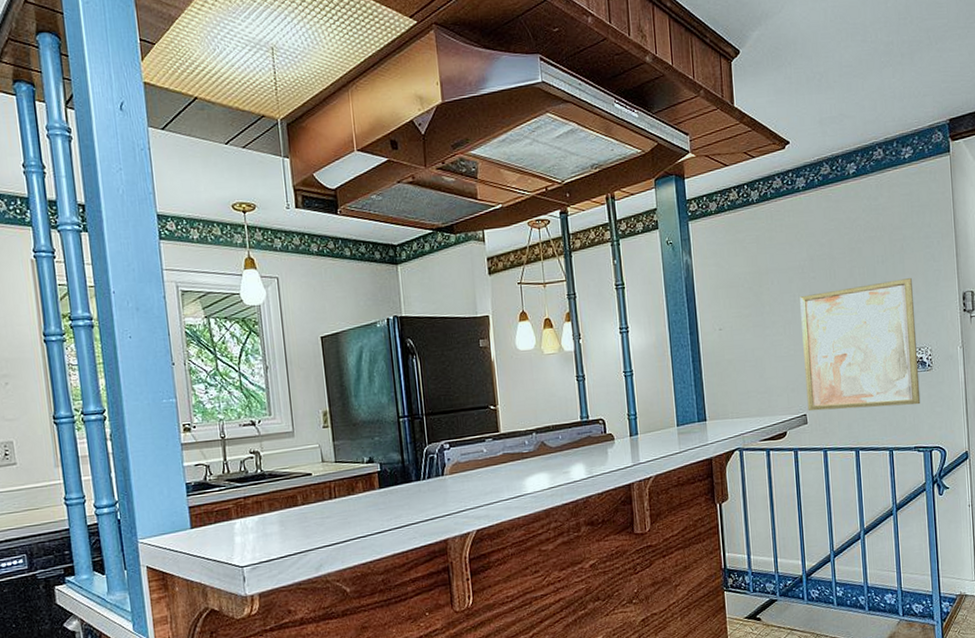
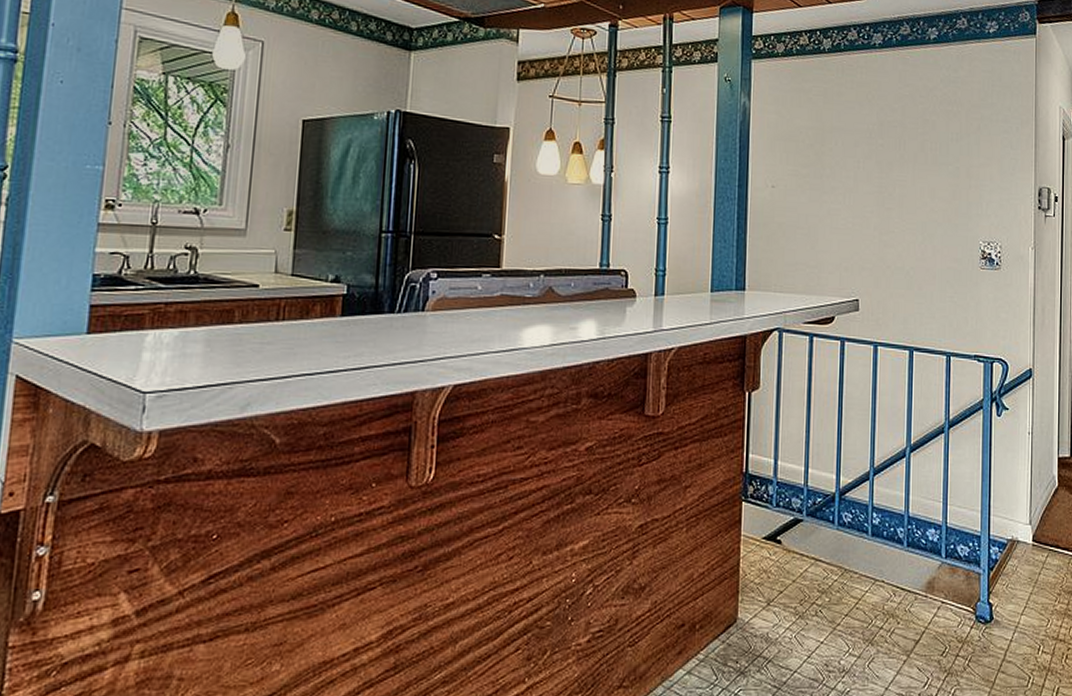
wall art: present [800,278,921,412] -> none [861,162,987,307]

